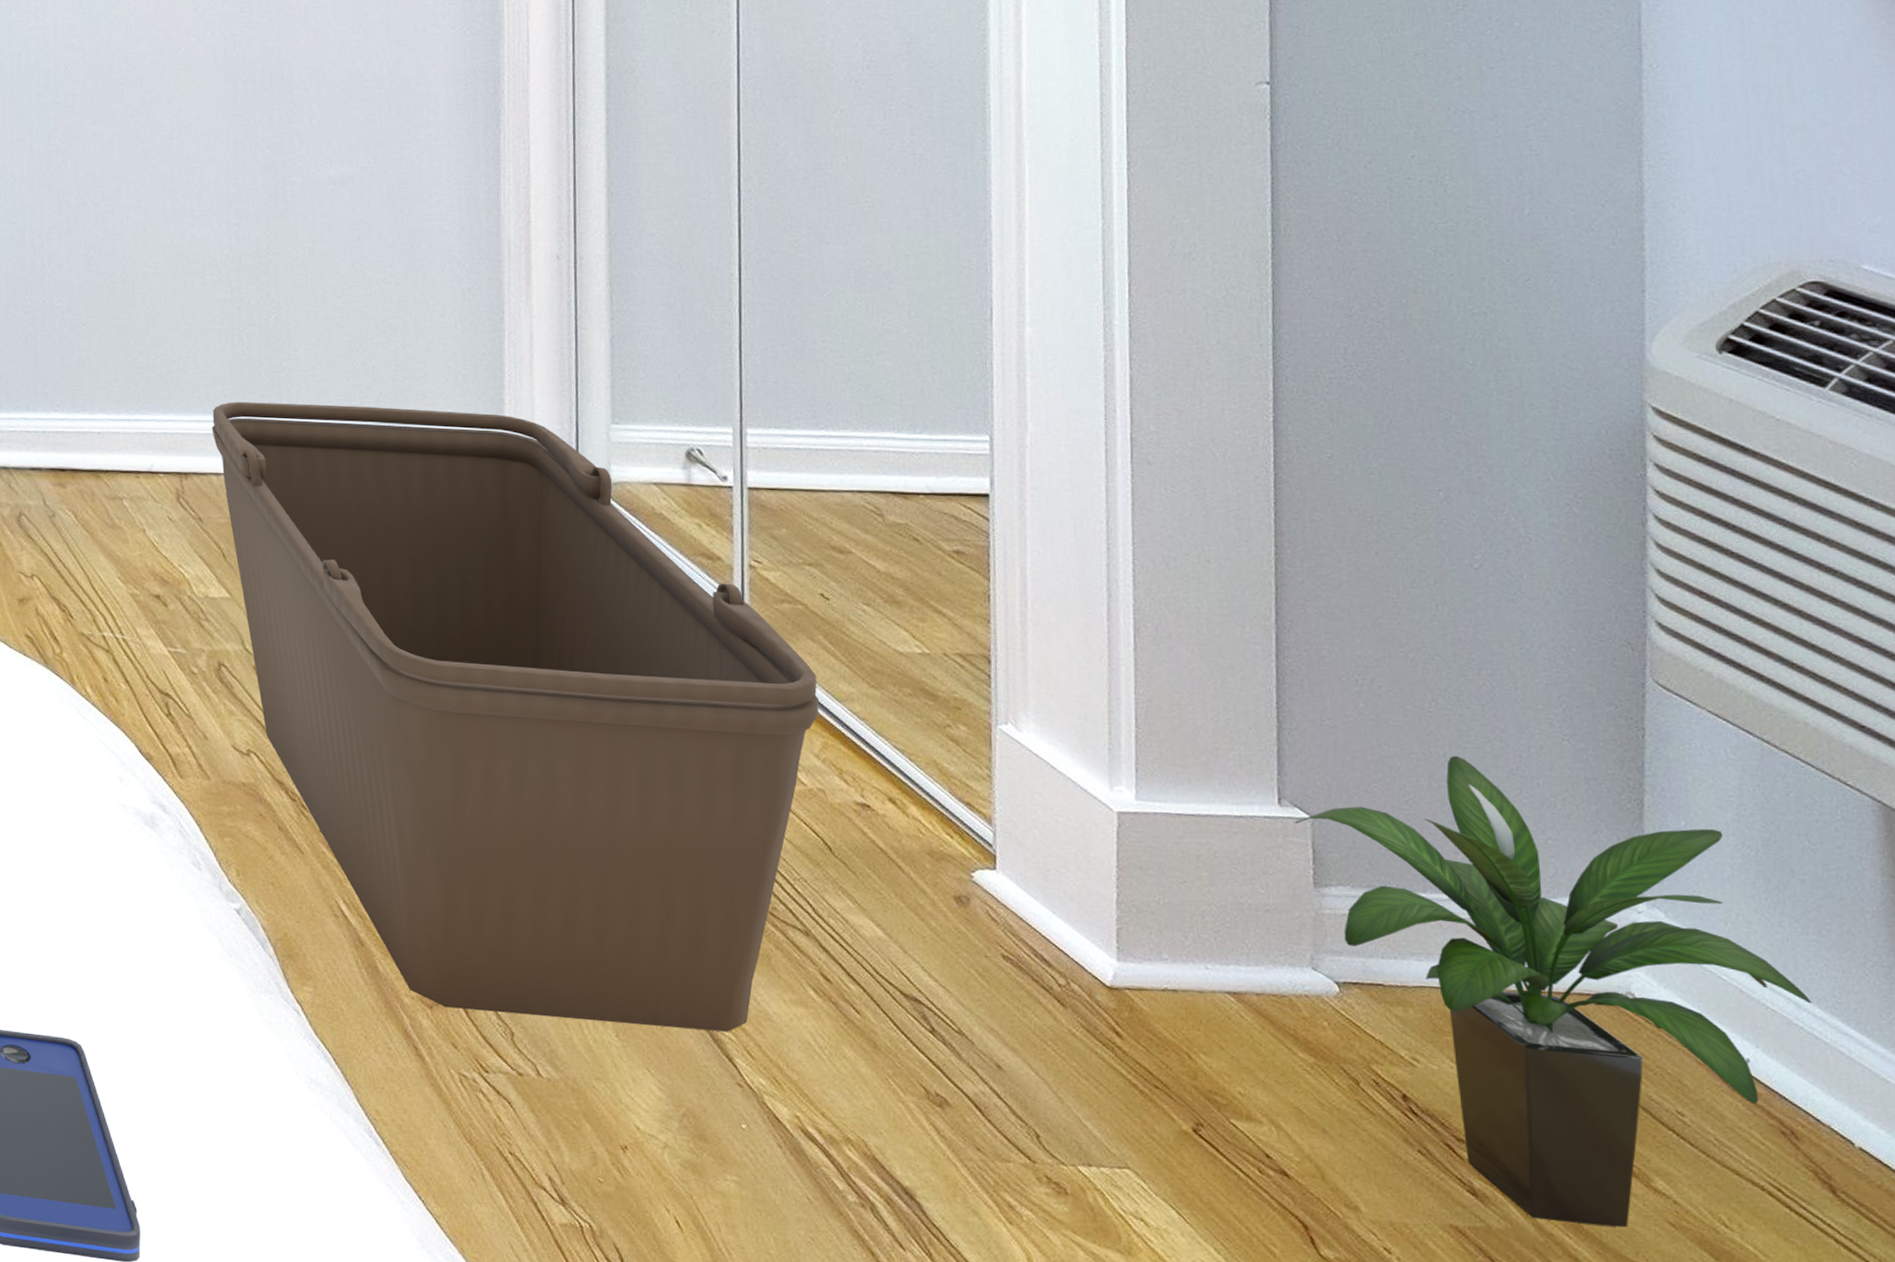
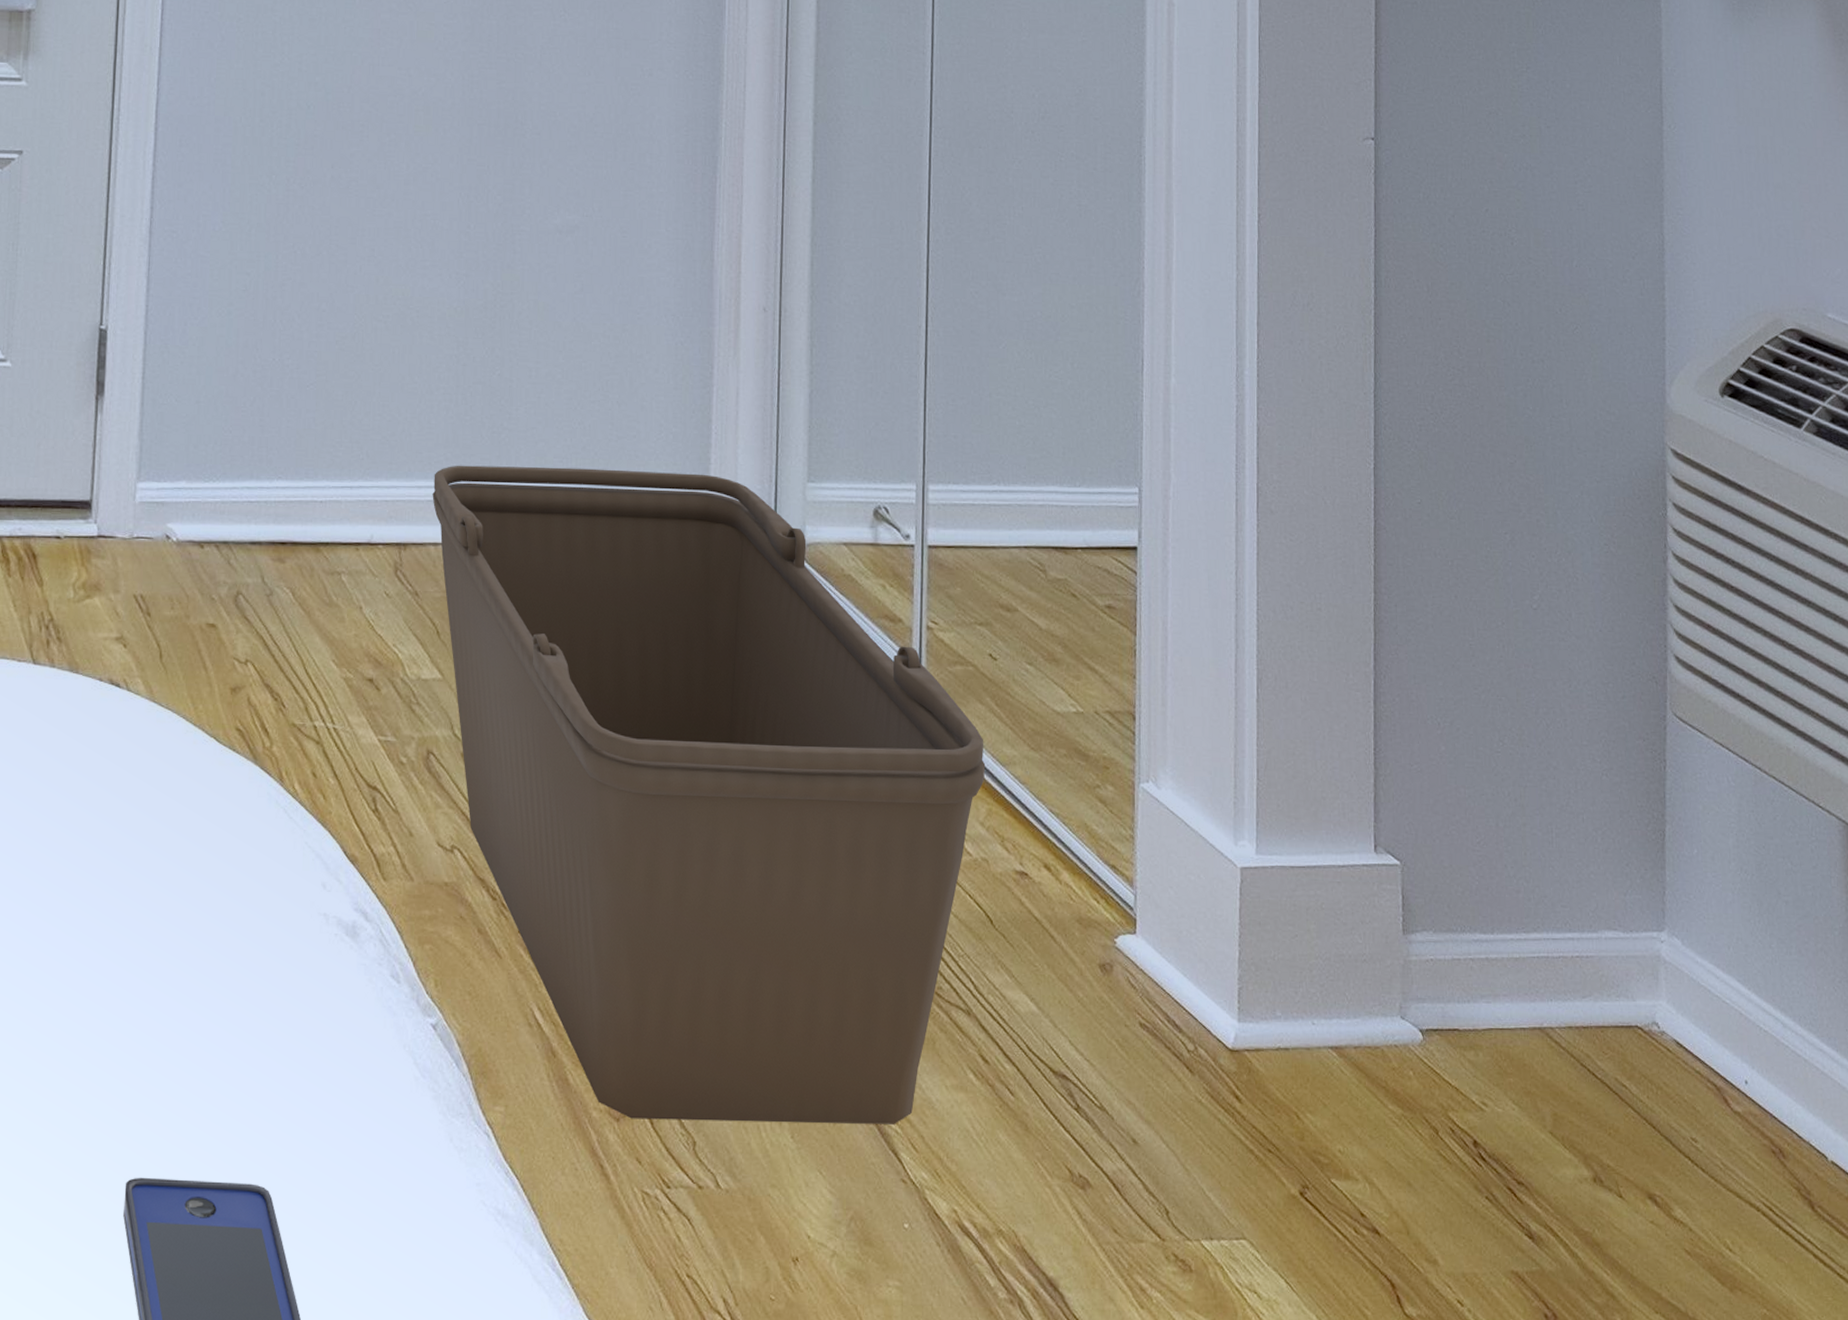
potted plant: present [1294,755,1812,1228] -> none [1387,794,1795,1260]

